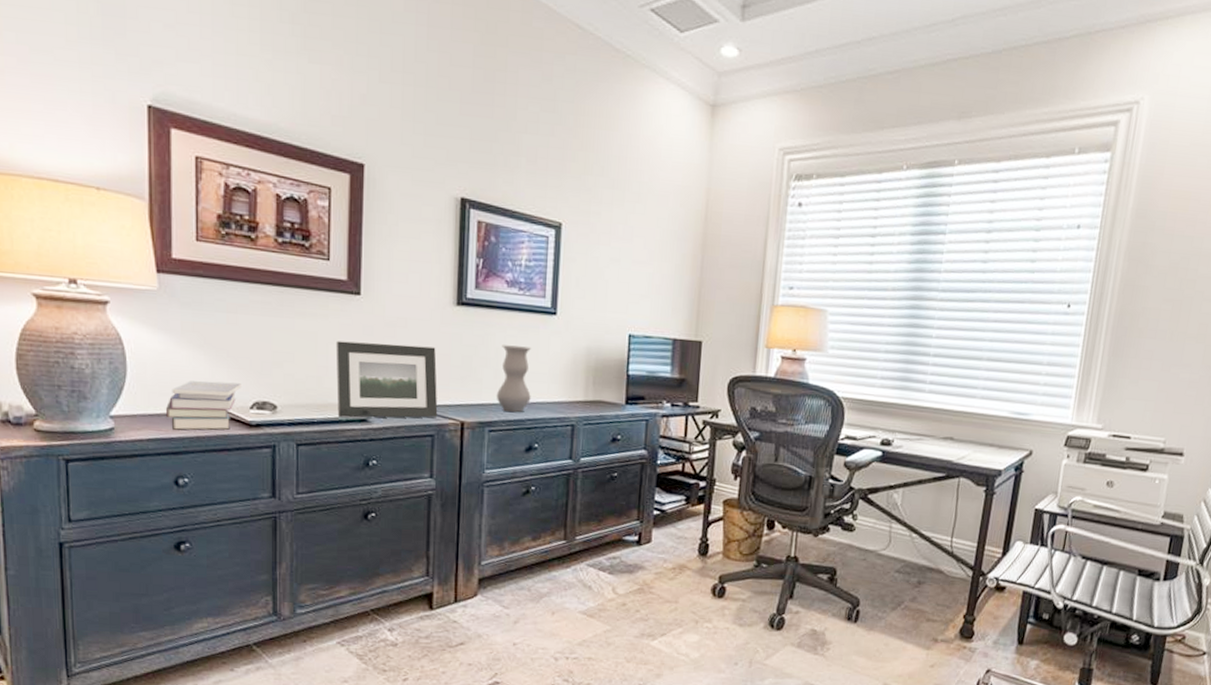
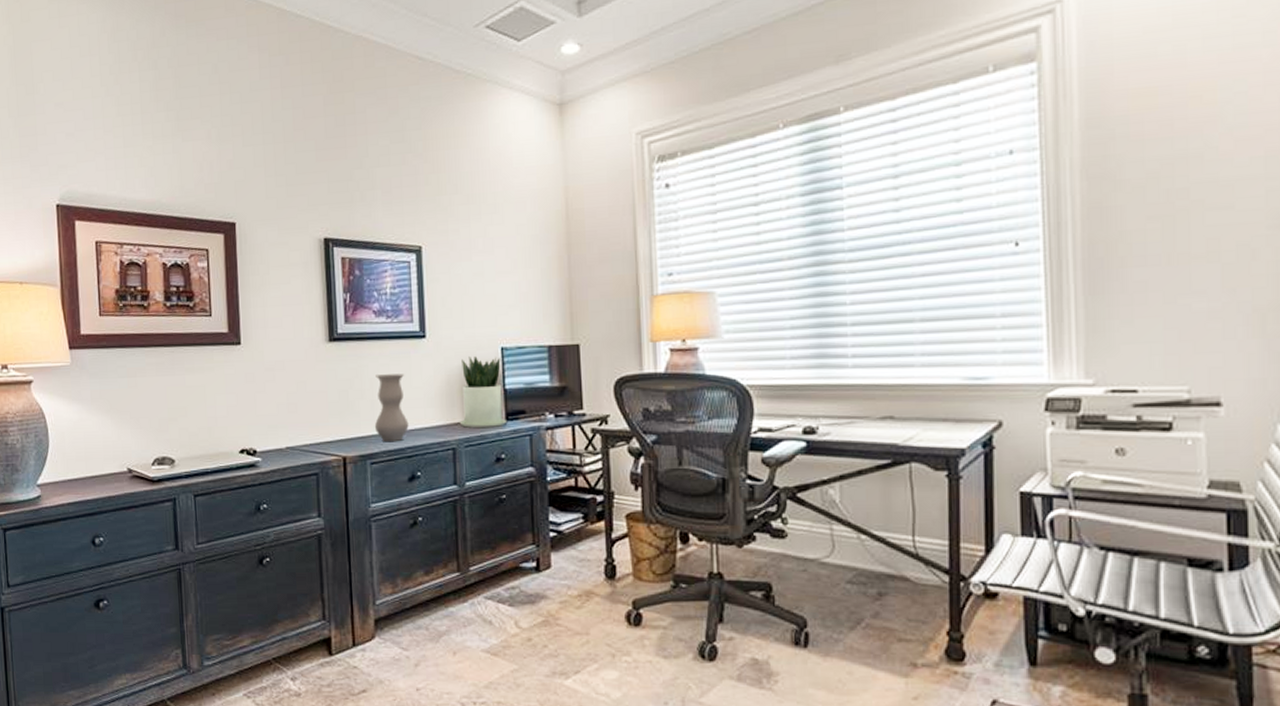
books: present [166,381,241,431] -> none [82,442,143,492]
picture frame: present [335,341,438,418] -> none [222,386,320,466]
planter: none [580,339,627,410] -> present [459,356,508,429]

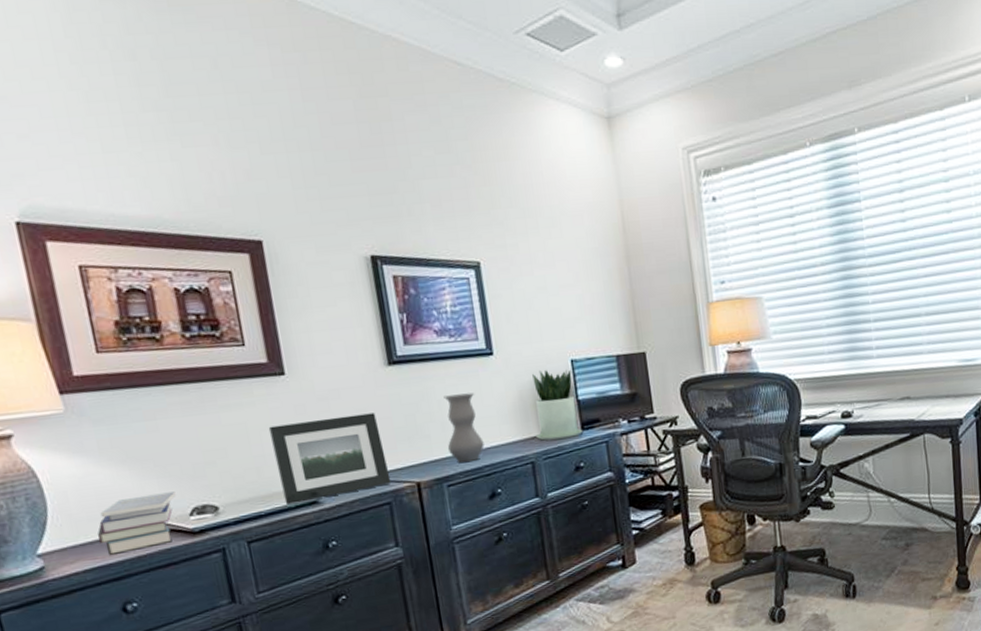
books: none [82,442,143,492] -> present [97,491,176,555]
picture frame: none [222,386,320,466] -> present [268,412,391,506]

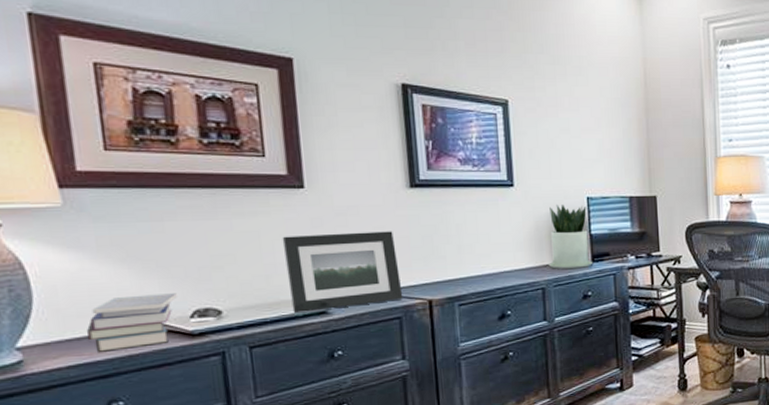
vase: present [443,392,485,463] -> none [462,220,498,285]

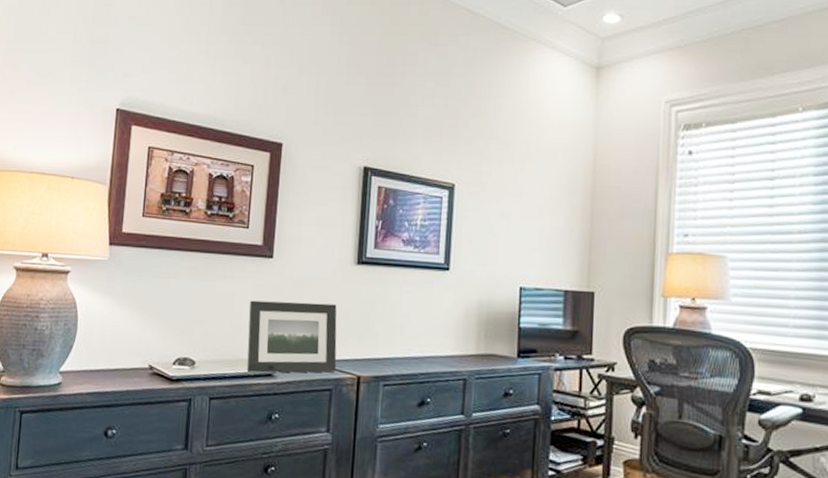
books: present [87,293,177,352] -> none [104,339,167,385]
planter: present [548,205,594,270] -> none [472,293,519,364]

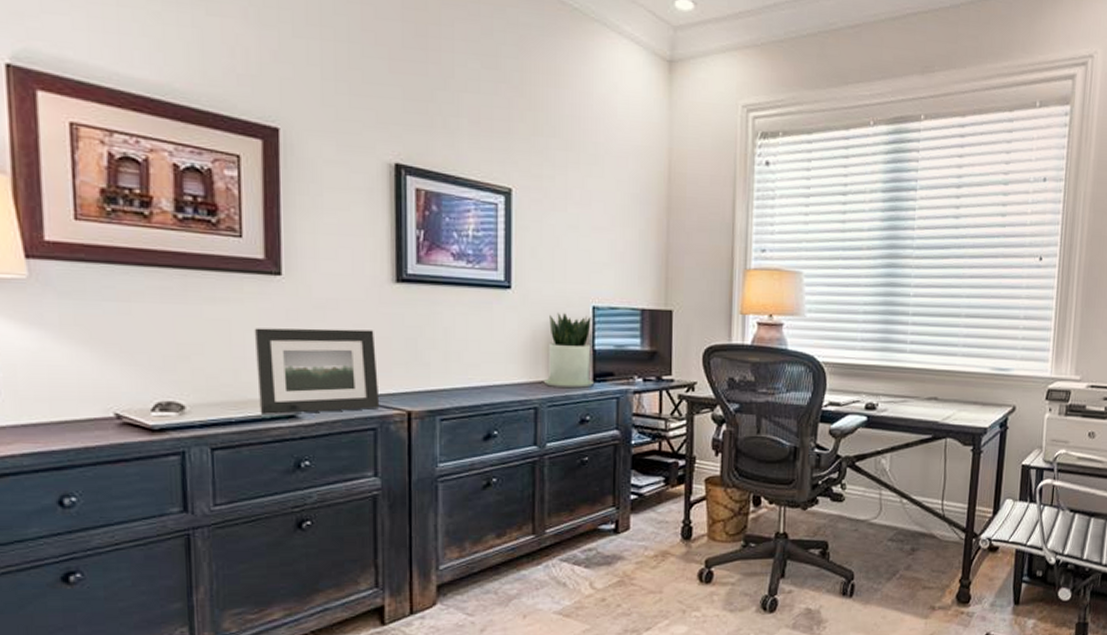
planter: none [472,293,519,364] -> present [543,313,595,389]

